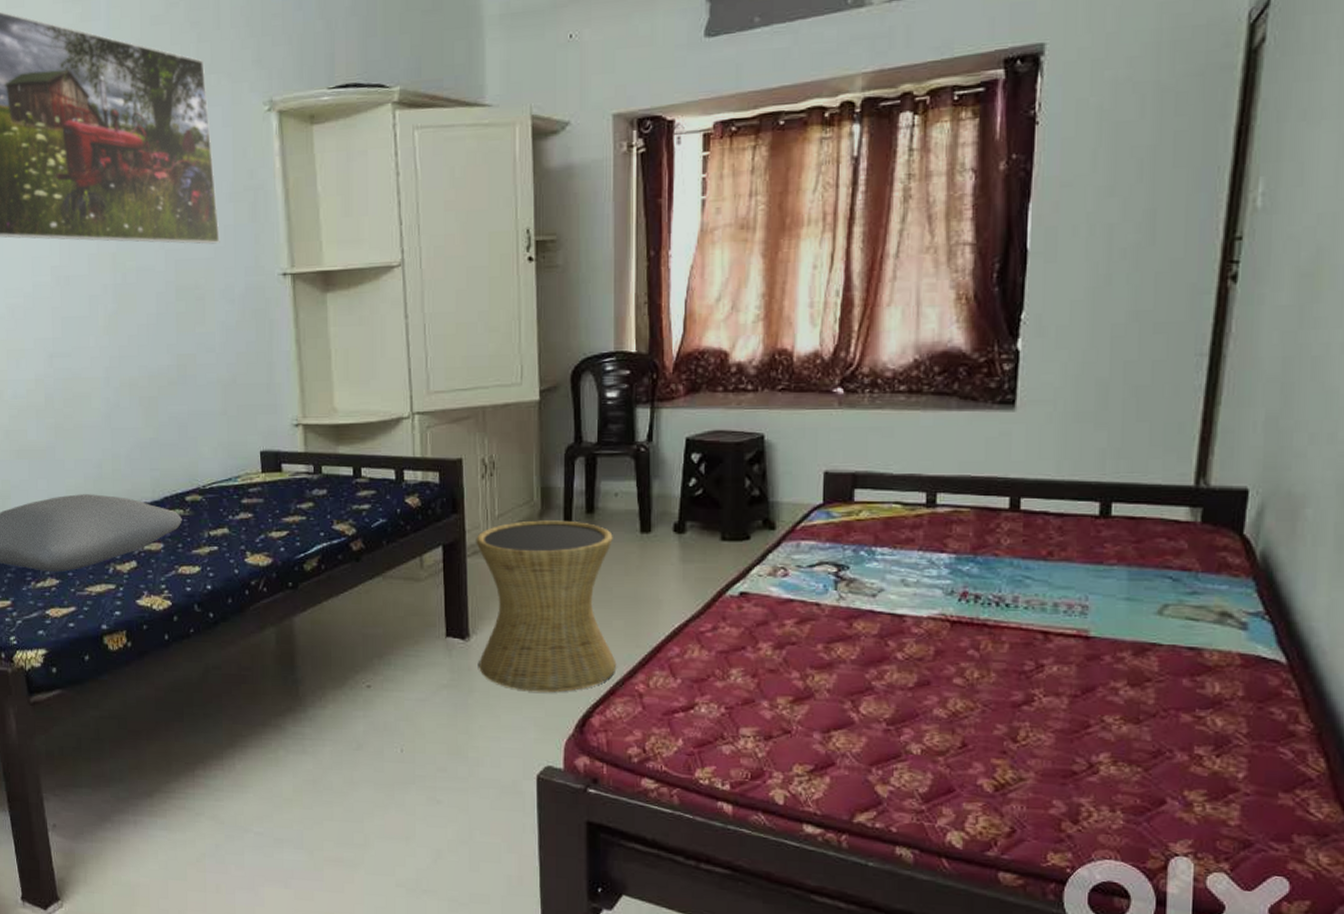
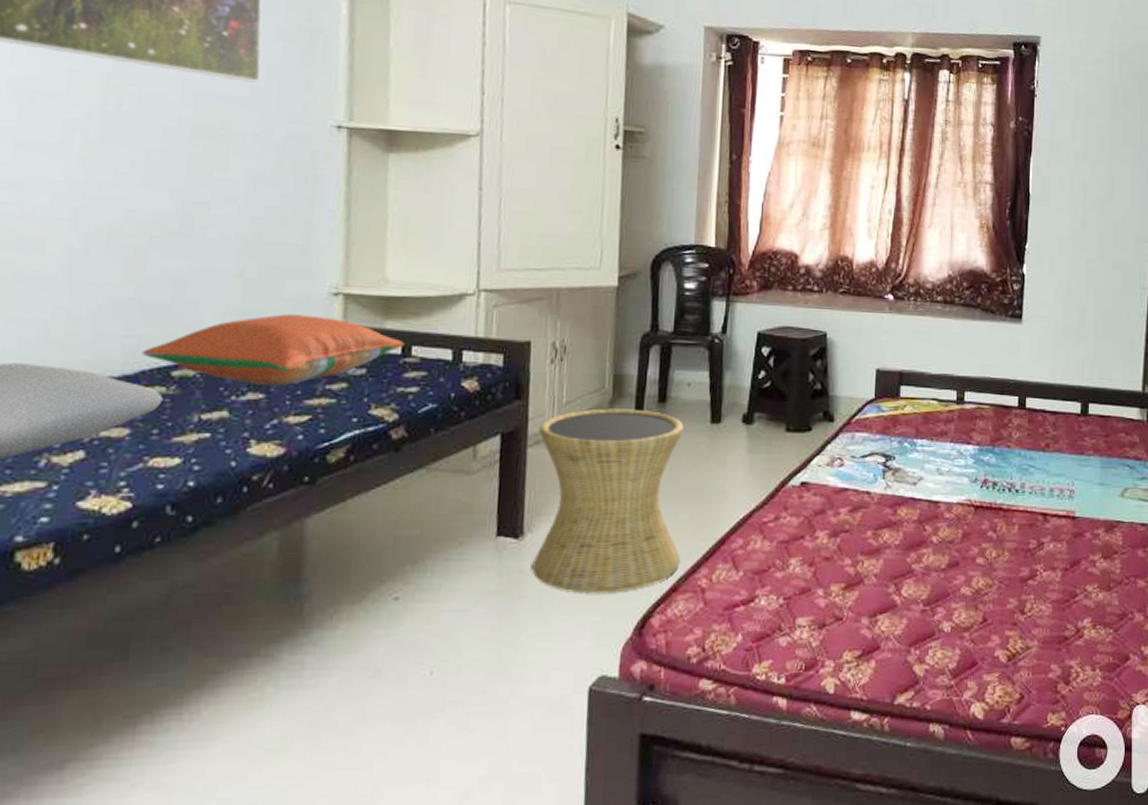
pillow: none [163,445,355,505] -> present [141,314,405,385]

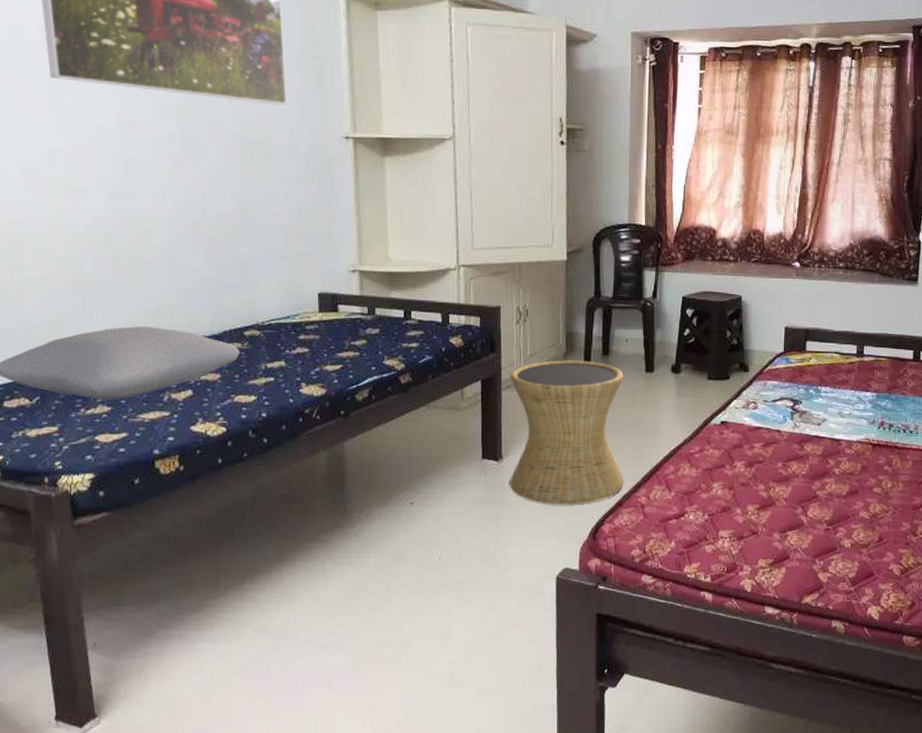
pillow: present [141,314,405,385] -> none [223,287,406,342]

